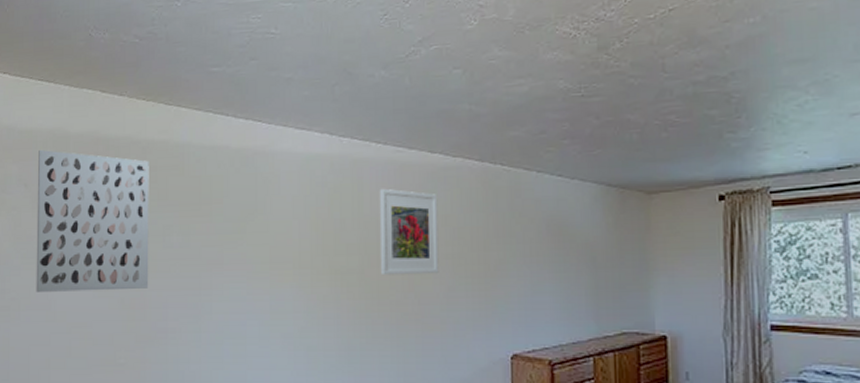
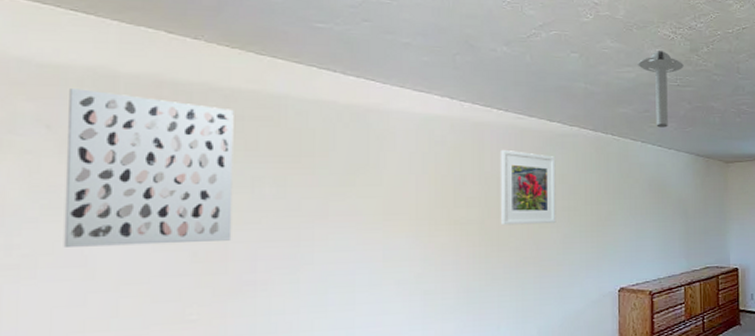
ceiling light: none [531,54,589,152] -> present [638,51,684,128]

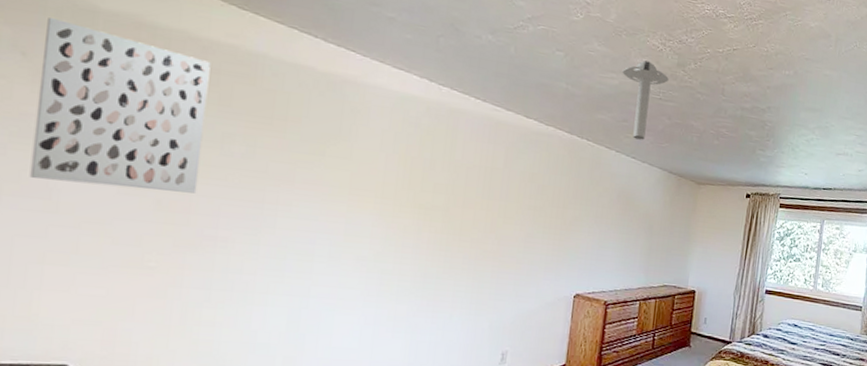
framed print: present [501,149,556,226] -> none [466,139,528,222]

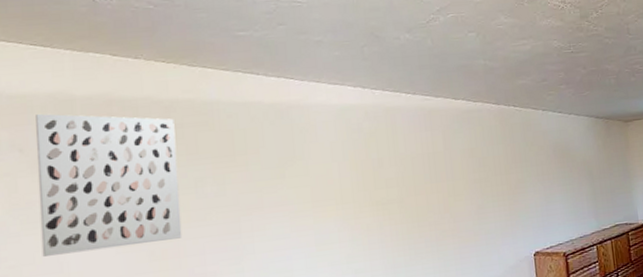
ceiling light: present [622,60,669,140] -> none [532,21,576,95]

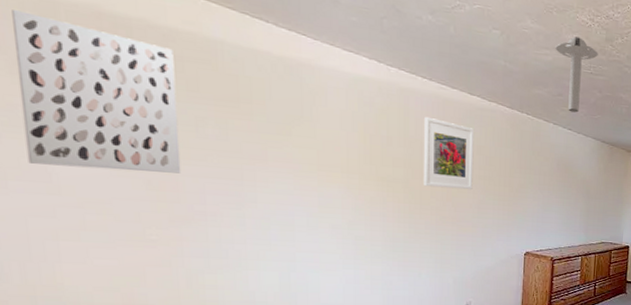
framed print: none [413,130,470,202] -> present [424,116,474,190]
ceiling light: none [532,21,576,95] -> present [555,36,598,113]

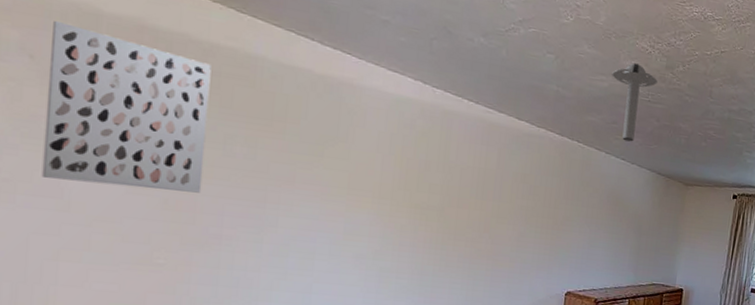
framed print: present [424,116,474,190] -> none [460,141,520,221]

